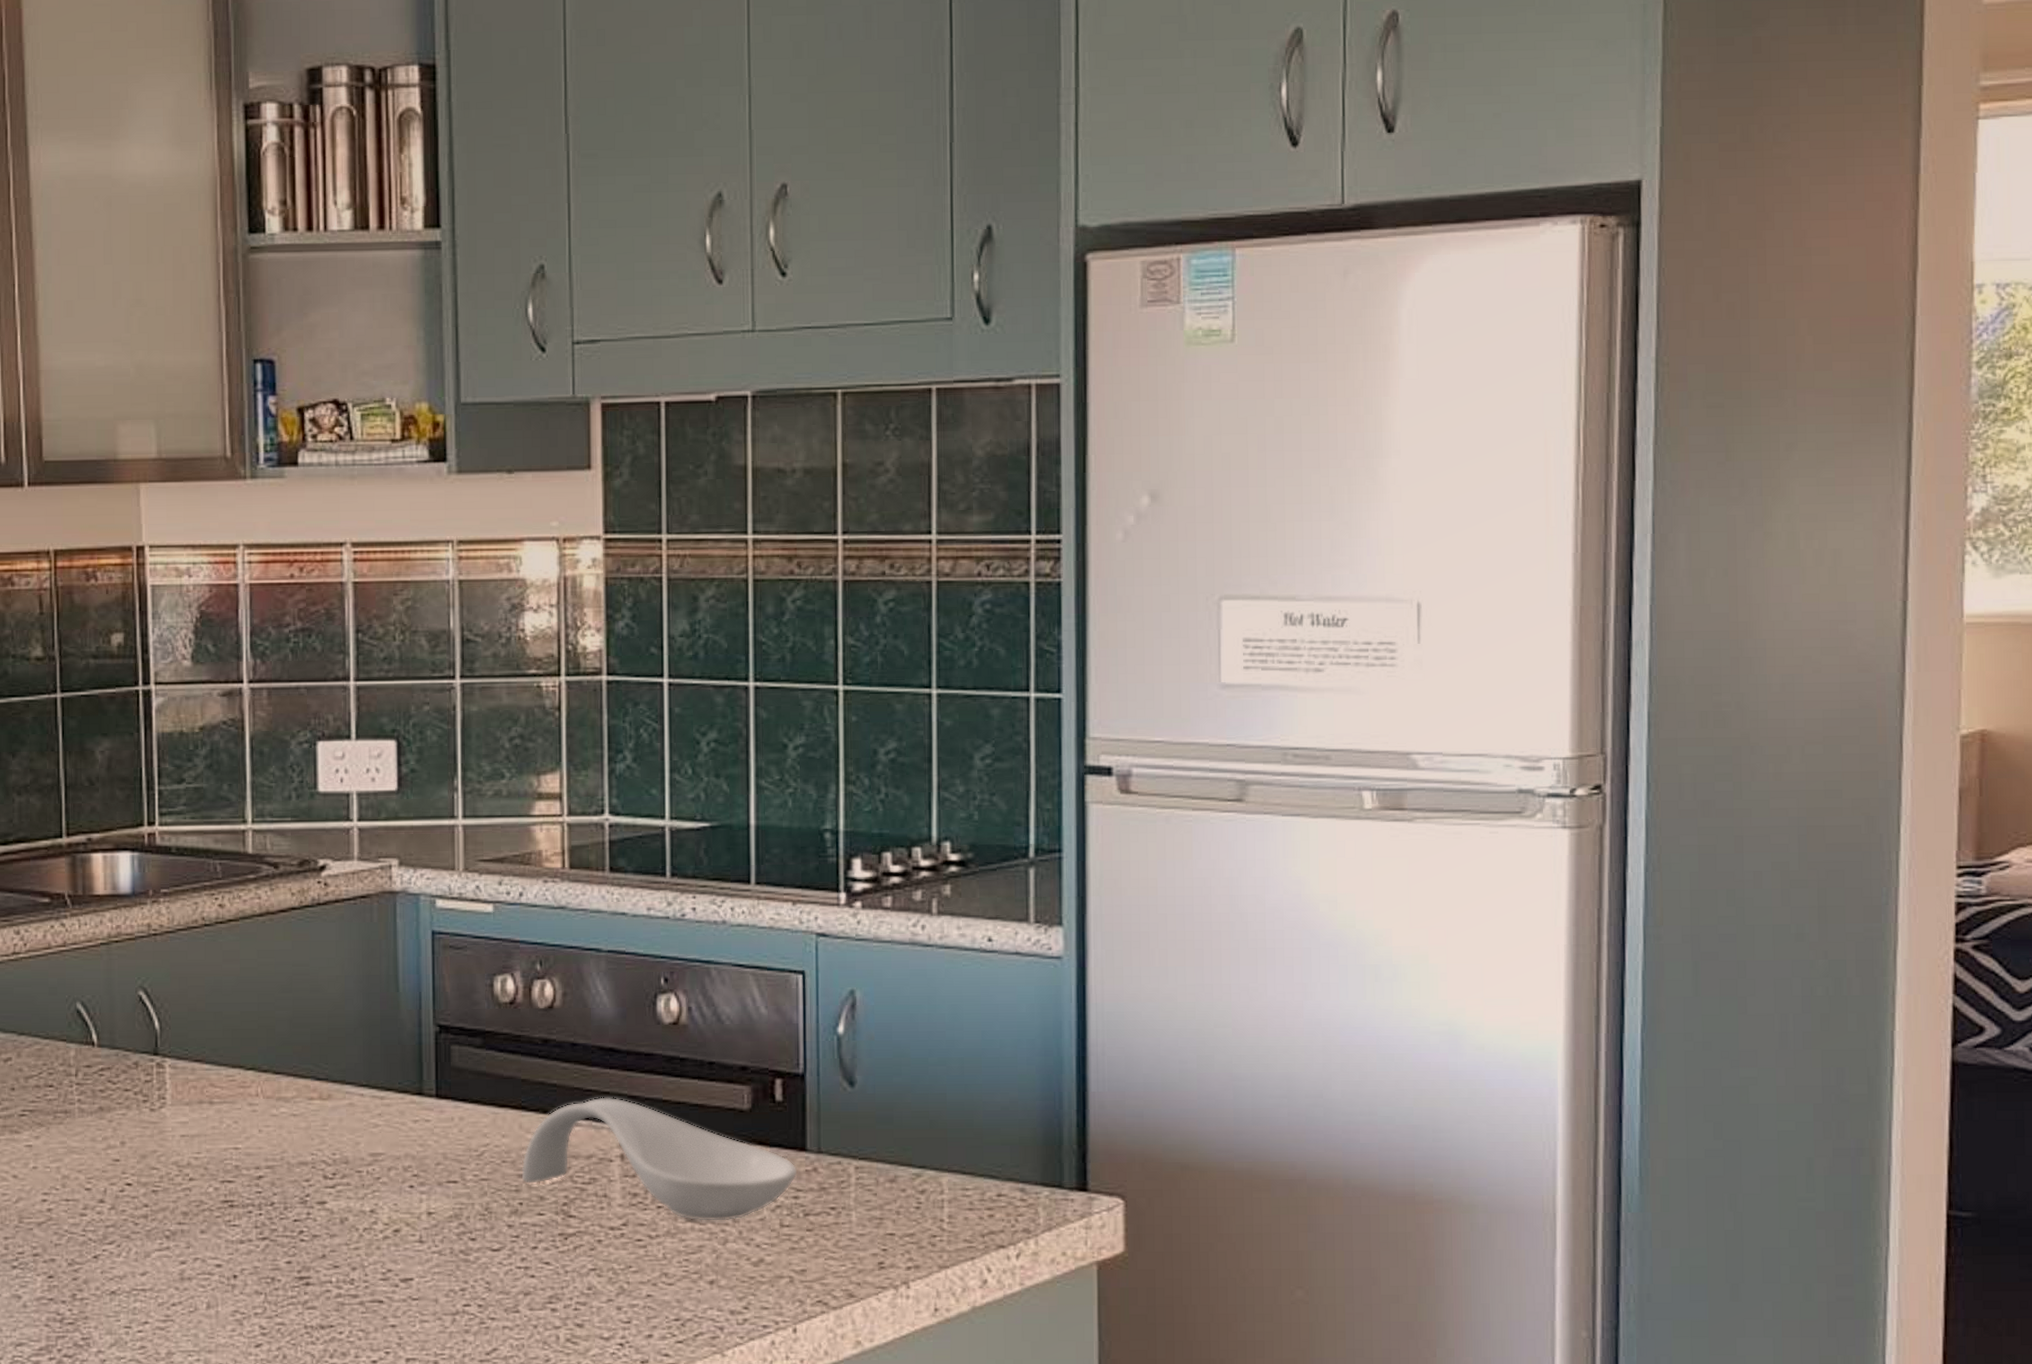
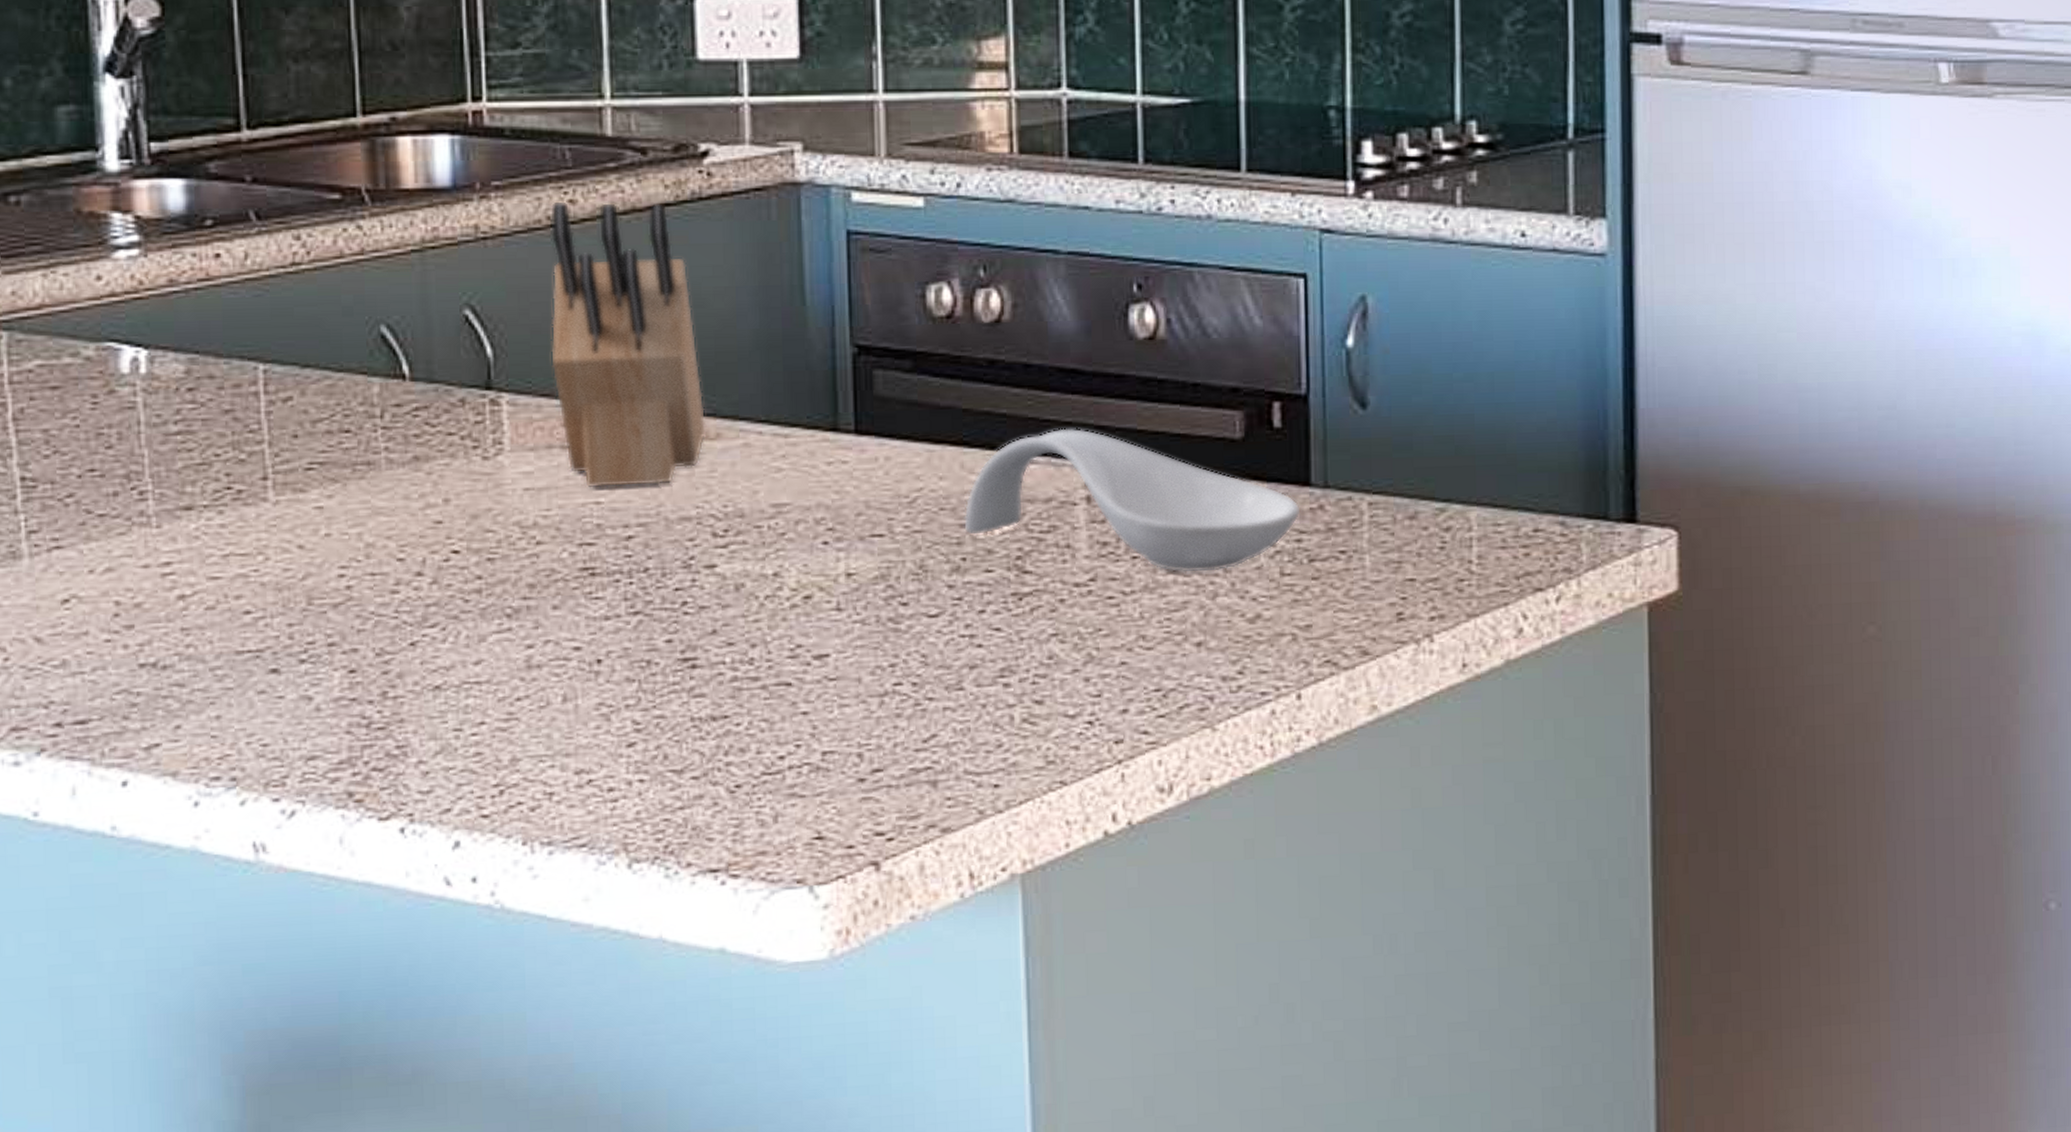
knife block: none [203,905,321,1136] -> present [550,201,707,488]

